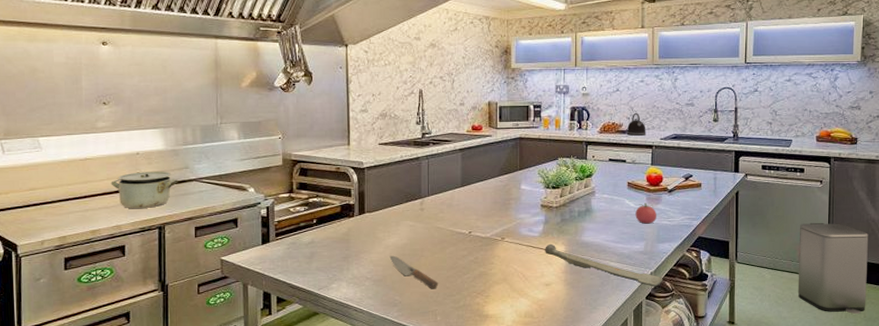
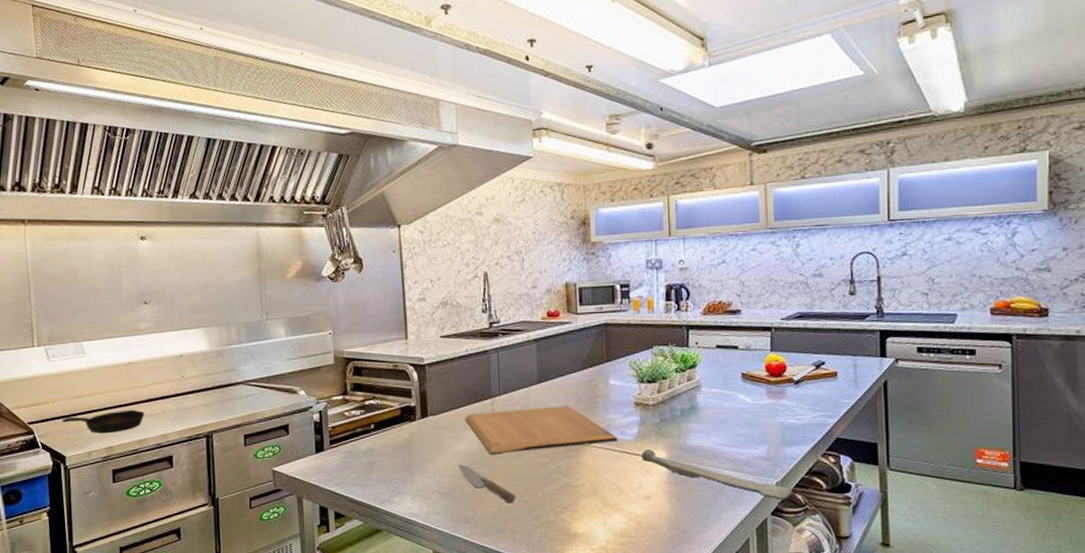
frying pan: none [15,202,99,223] -> present [62,409,145,433]
saucepan: present [111,172,178,208] -> none [155,374,224,415]
chopping board: none [397,206,526,247] -> present [464,406,618,454]
kettle: present [626,113,646,137] -> none [737,288,763,317]
tomato: present [635,203,656,224] -> none [753,397,780,423]
pedal bin: present [797,222,868,315] -> none [973,417,1072,536]

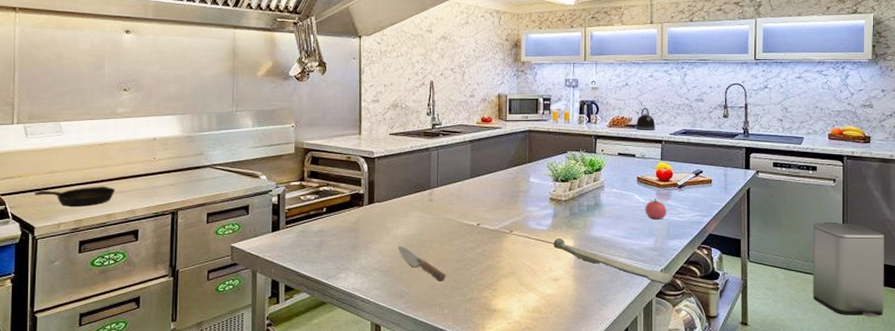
chopping board: present [464,406,618,454] -> none [406,198,534,238]
kettle: none [737,288,763,317] -> present [635,108,656,131]
tomato: none [753,397,780,423] -> present [645,198,666,220]
pedal bin: none [973,417,1072,536] -> present [812,222,884,319]

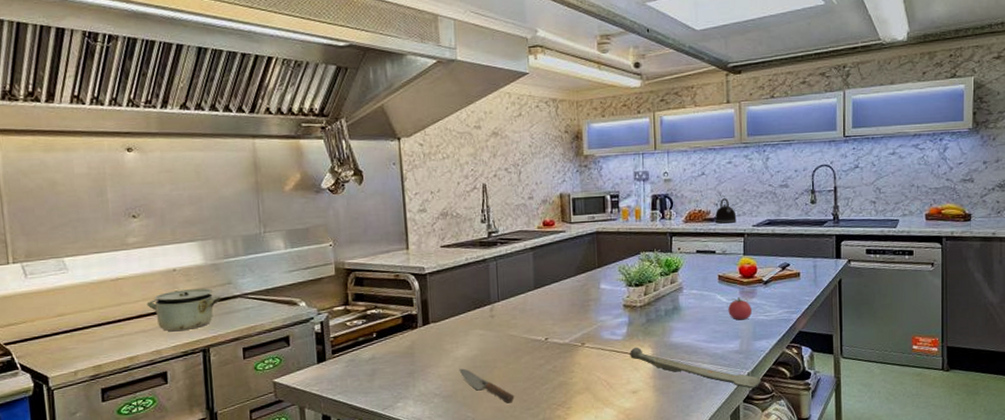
frying pan: present [35,186,115,206] -> none [43,326,136,352]
saucepan: none [127,157,192,193] -> present [146,288,221,331]
pedal bin: present [812,222,884,319] -> none [910,309,986,408]

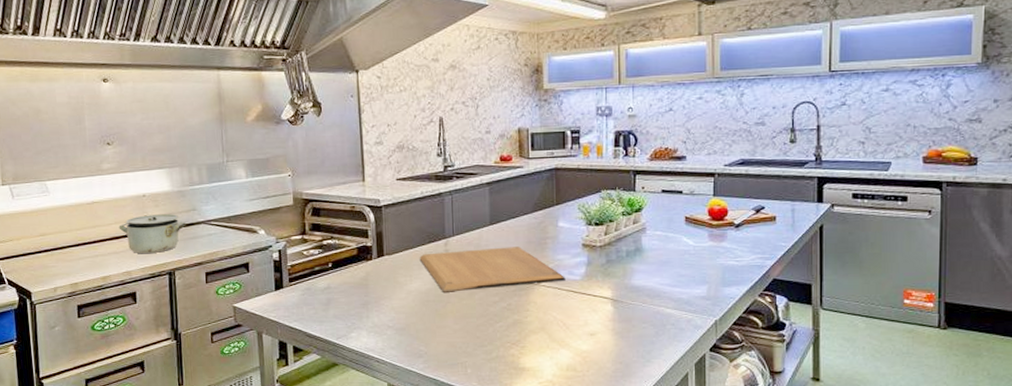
kitchen knife: present [459,368,515,403] -> none [412,302,468,339]
chopping board: none [465,309,608,358] -> present [419,246,566,292]
spatula: present [630,347,762,389] -> none [588,288,731,337]
kettle: present [714,198,737,224] -> none [682,136,707,163]
tomato: present [728,297,752,320] -> none [695,240,721,265]

